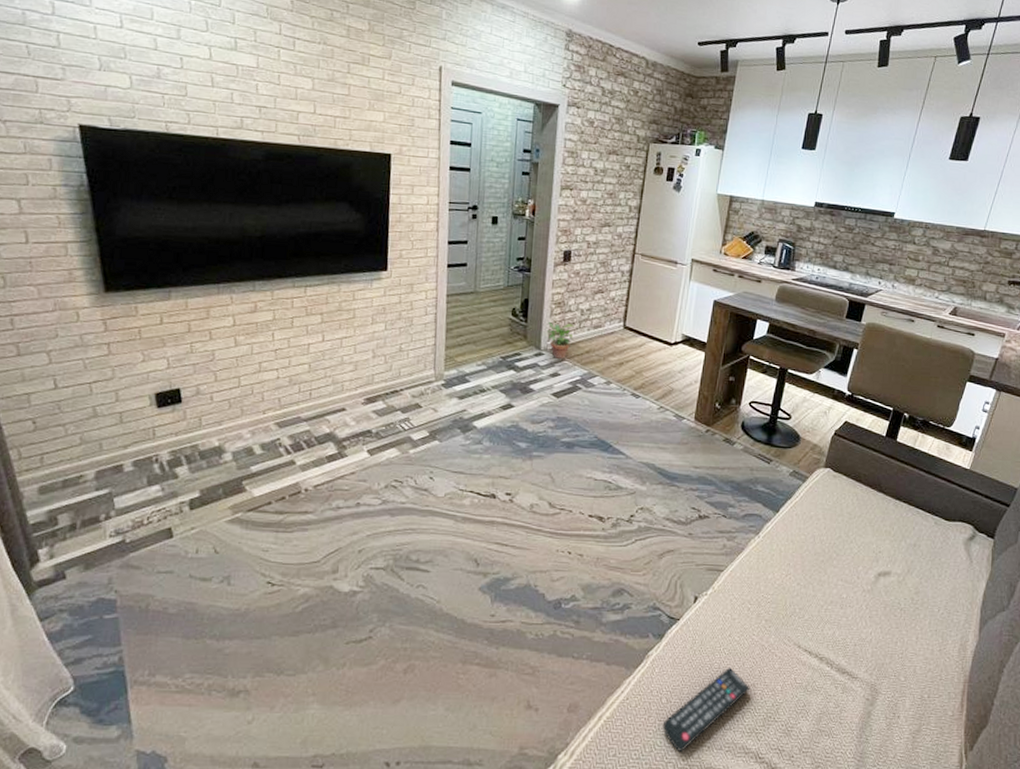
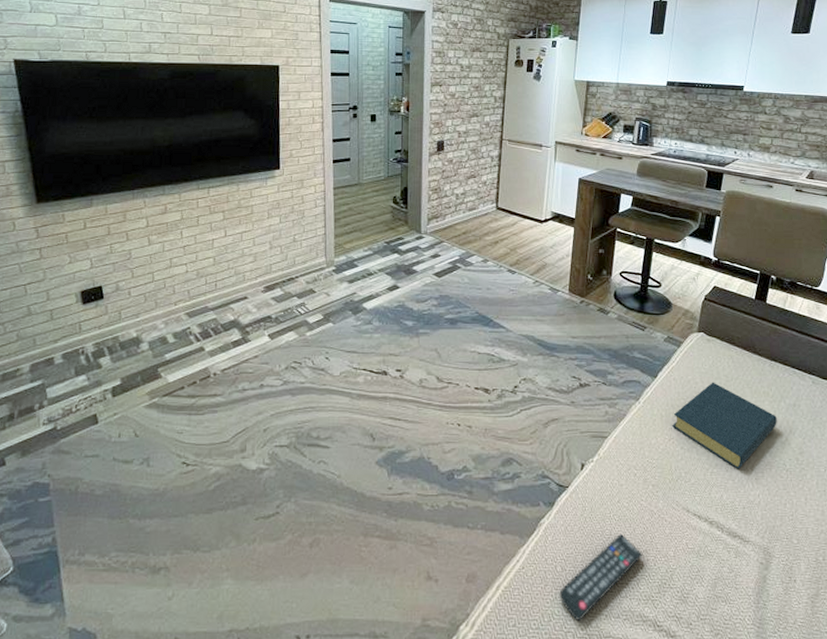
potted plant: present [546,321,575,359] -> none [425,206,452,241]
hardback book: none [790,518,896,607] -> present [672,382,777,469]

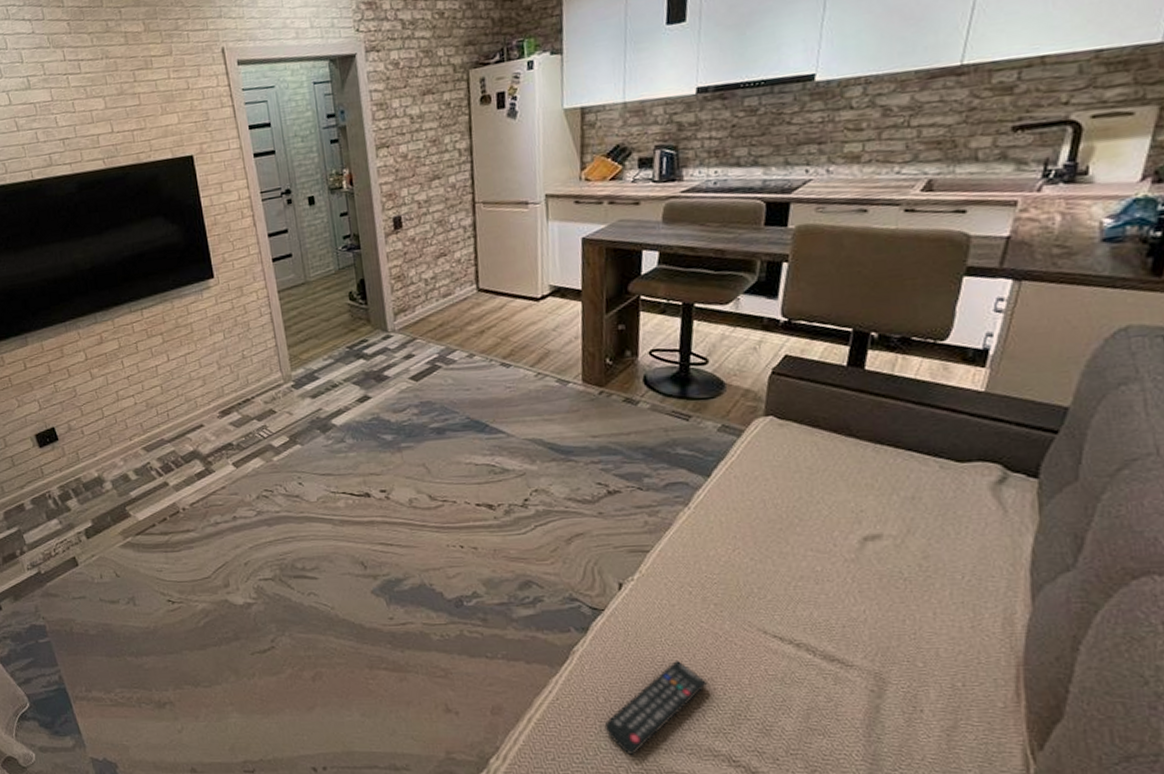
hardback book: present [672,382,777,469] -> none [736,476,888,581]

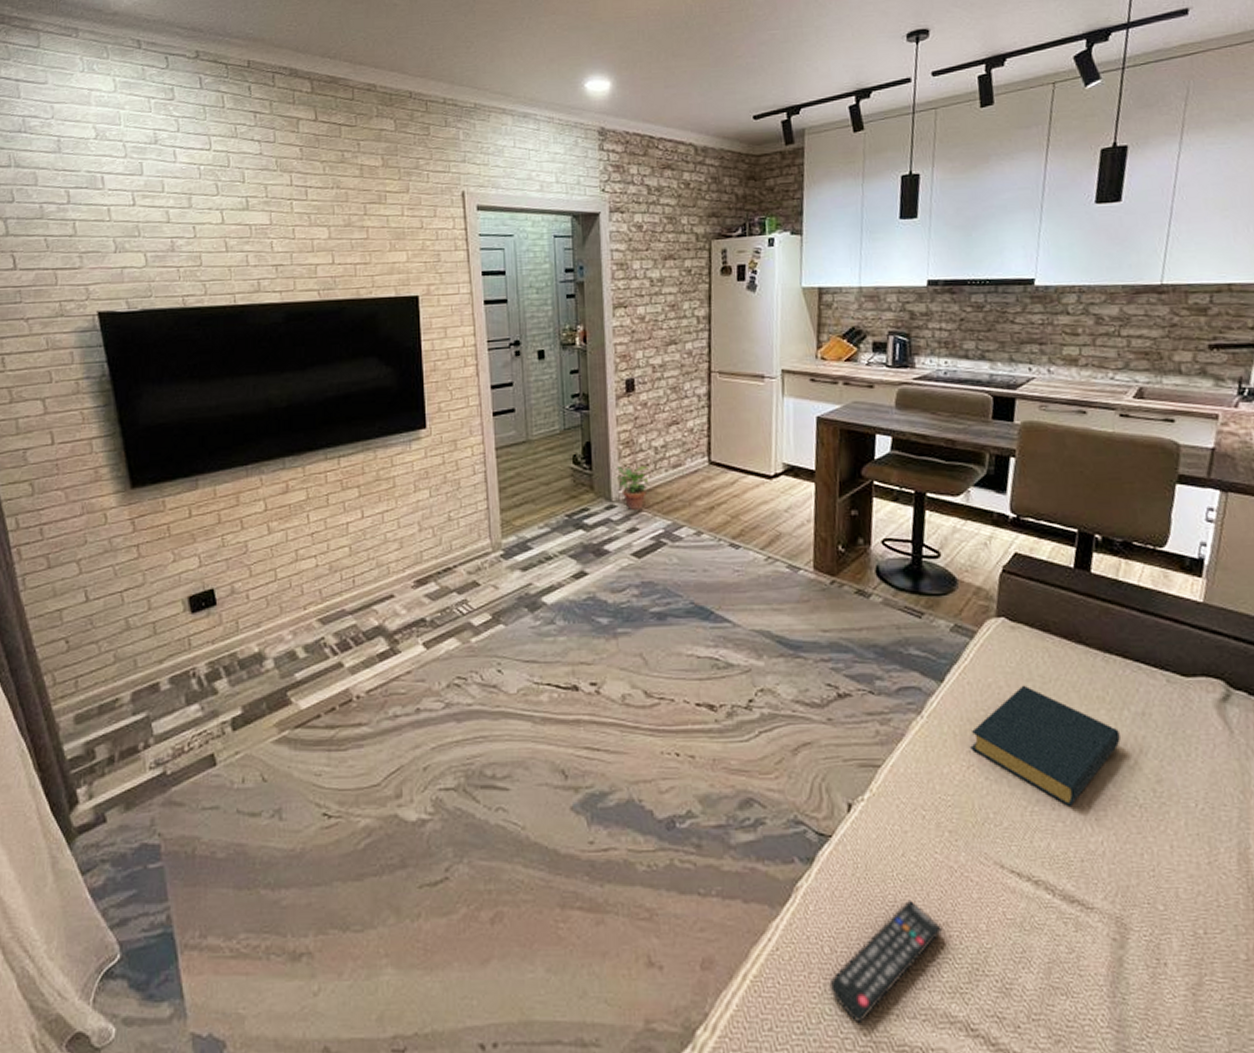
potted plant: none [390,297,423,339] -> present [616,465,651,510]
hardback book: none [736,476,888,581] -> present [970,685,1120,806]

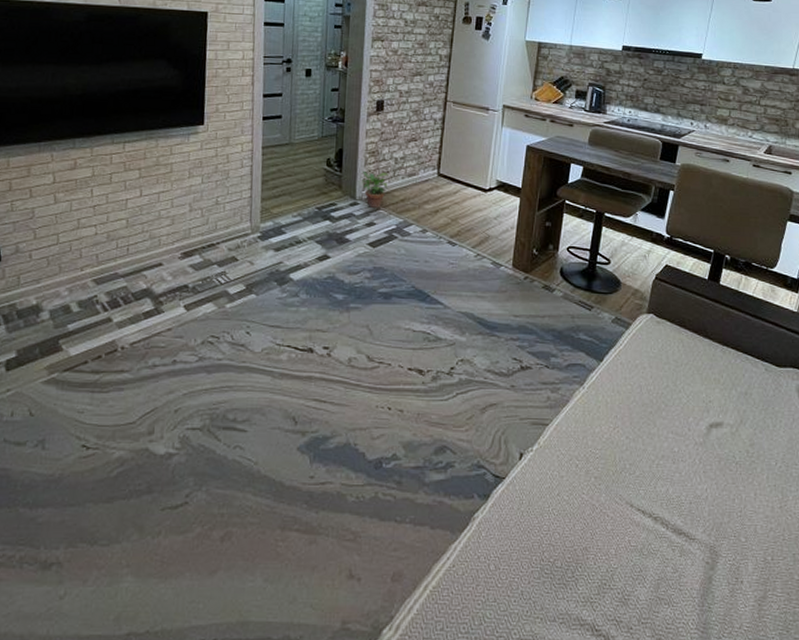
remote control: present [829,901,944,1024] -> none [491,530,583,625]
hardback book: present [970,685,1120,806] -> none [618,367,727,461]

